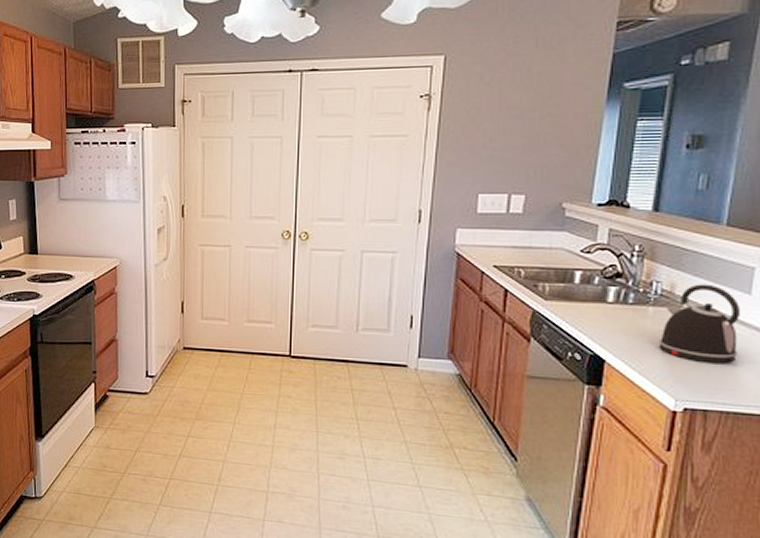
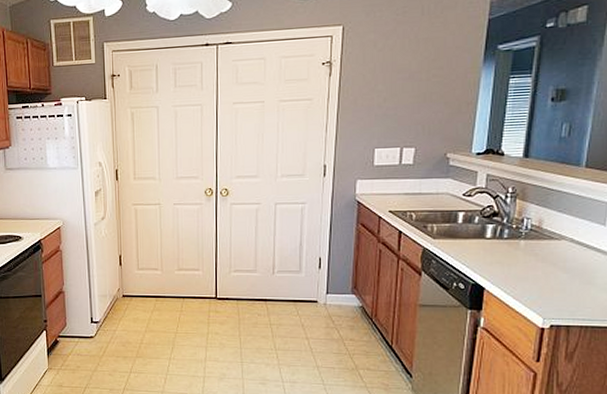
kettle: present [658,284,741,363] -> none [529,218,598,285]

